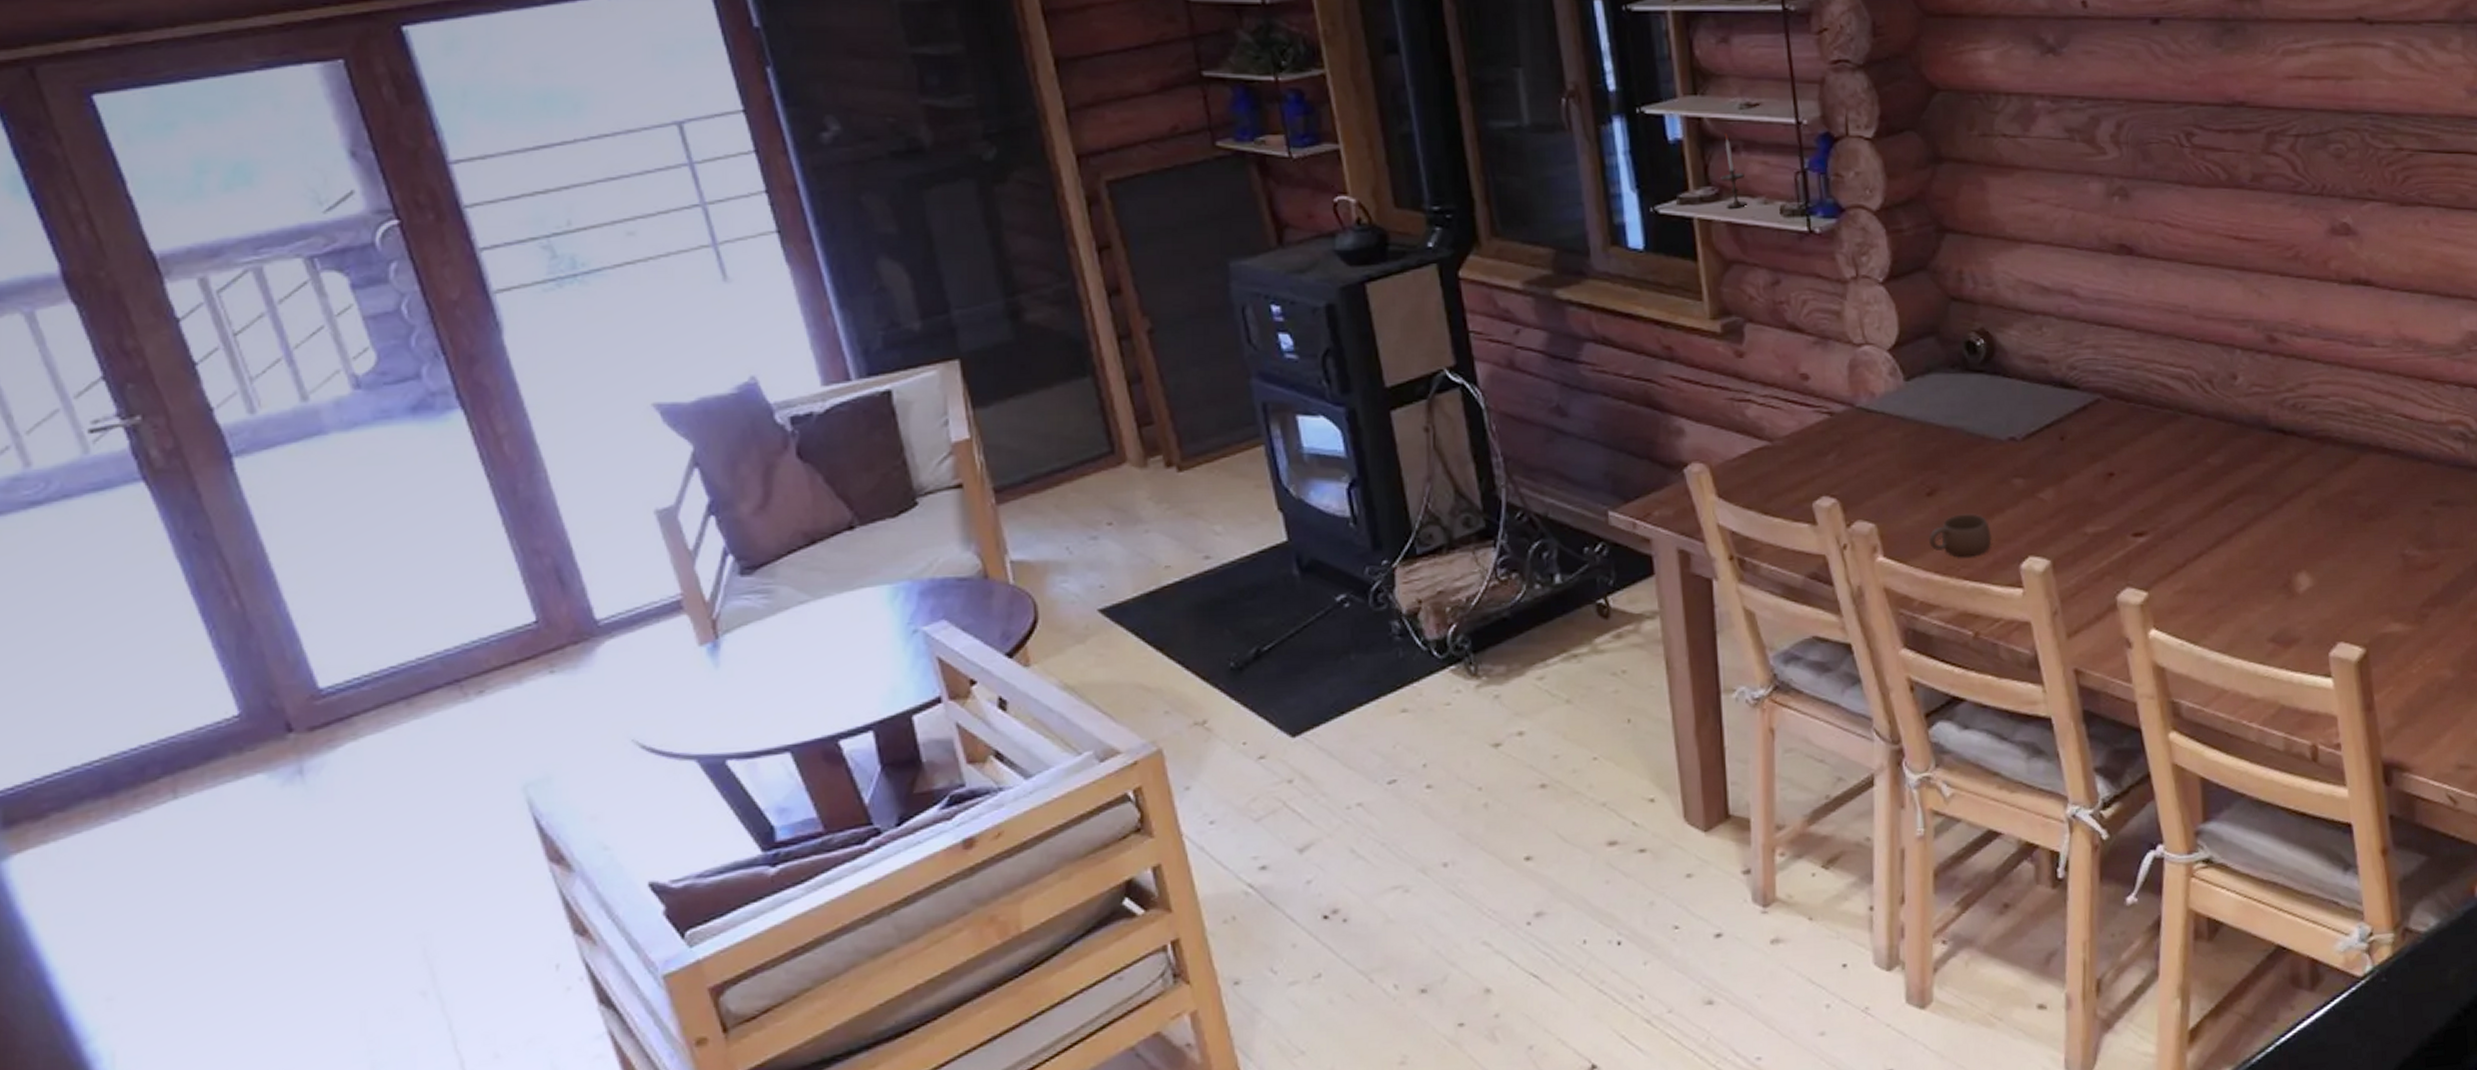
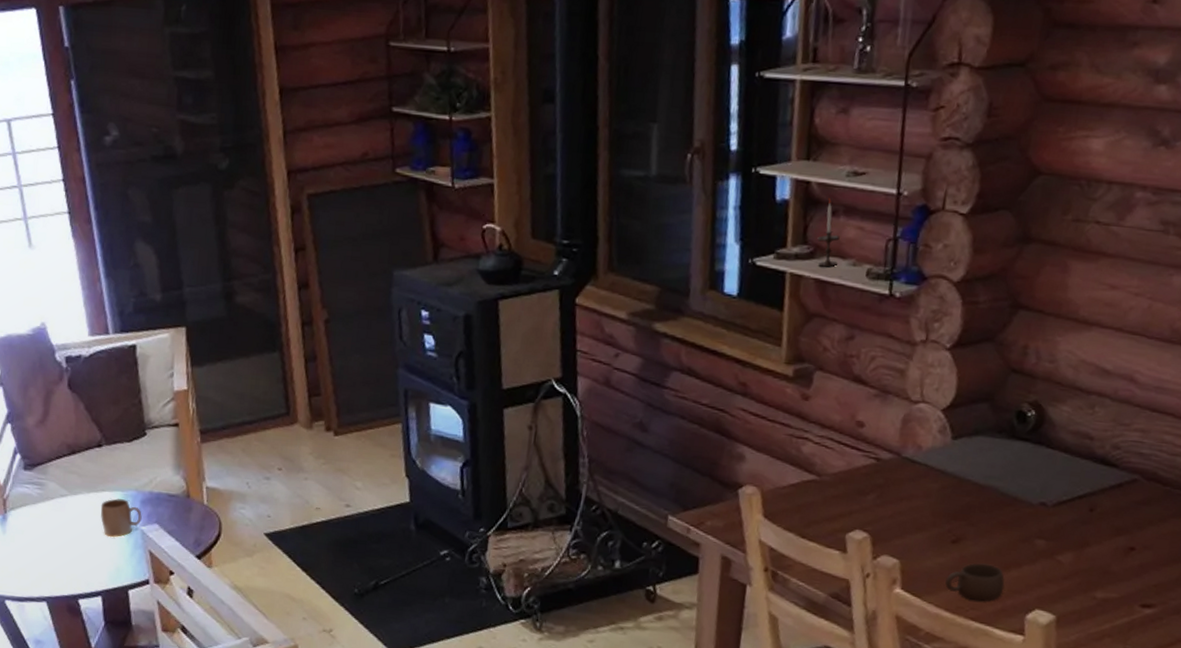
mug: none [860,594,922,649] -> present [100,498,142,538]

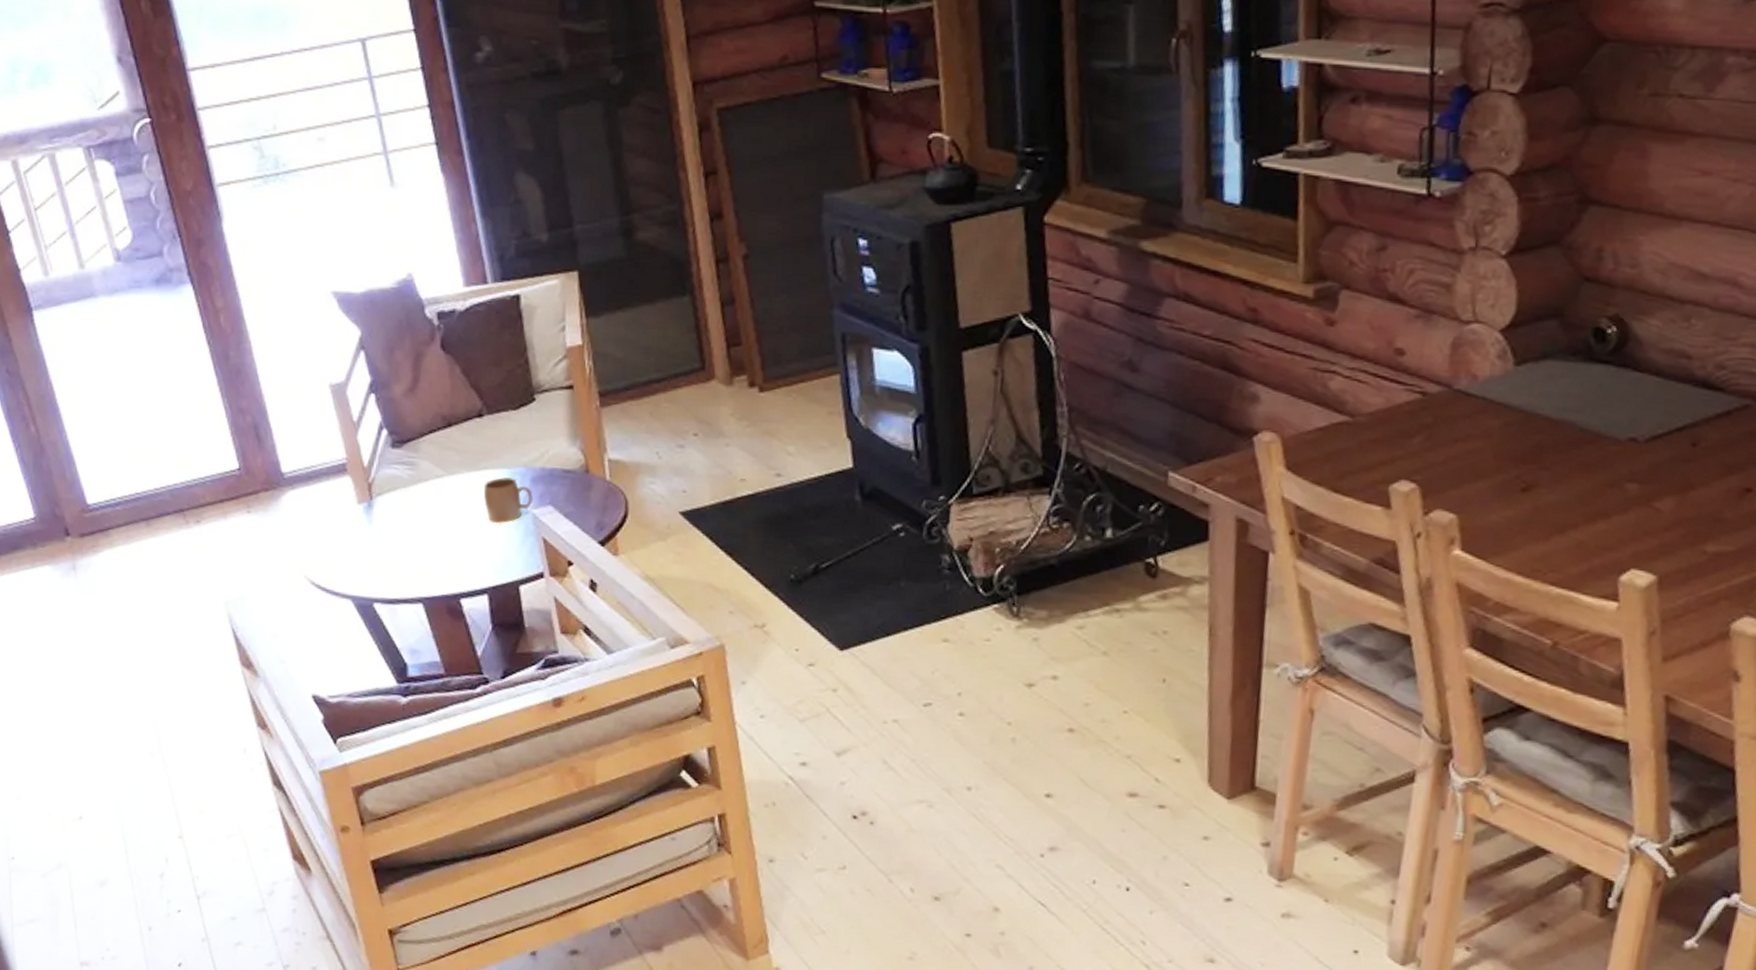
candlestick: present [817,197,840,267] -> none [1335,81,1363,165]
cup: present [945,563,1005,602] -> none [1516,515,1591,562]

